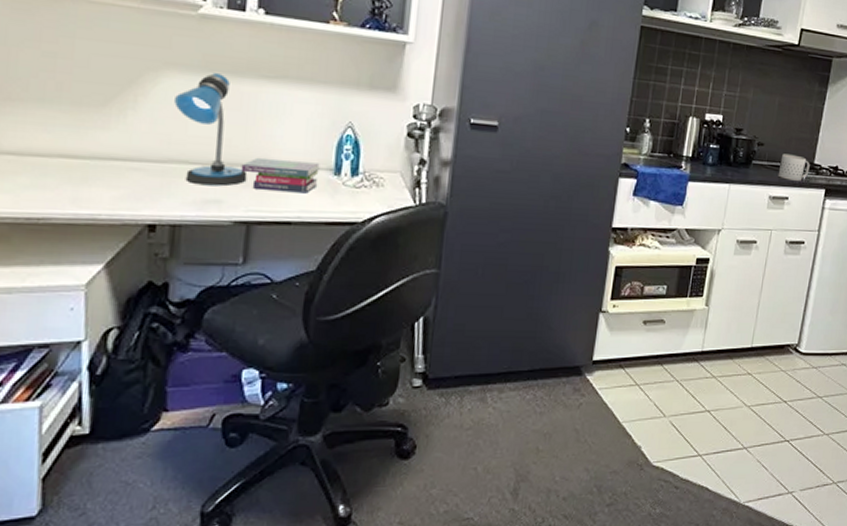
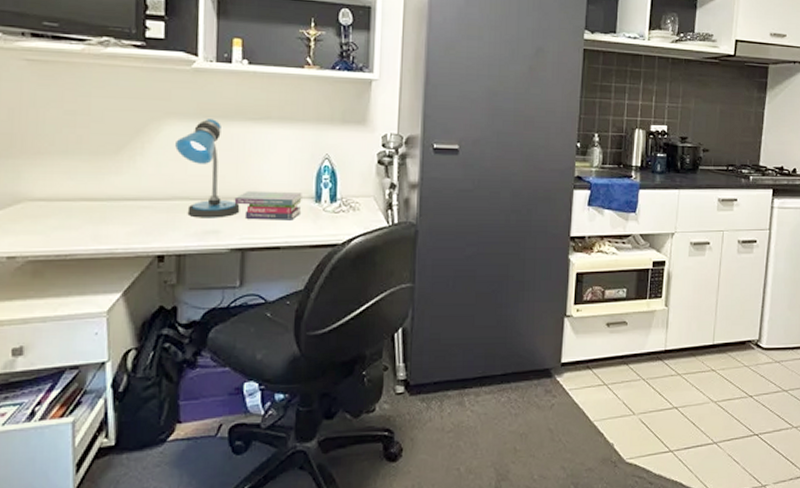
mug: present [778,153,810,182] -> none [725,158,756,184]

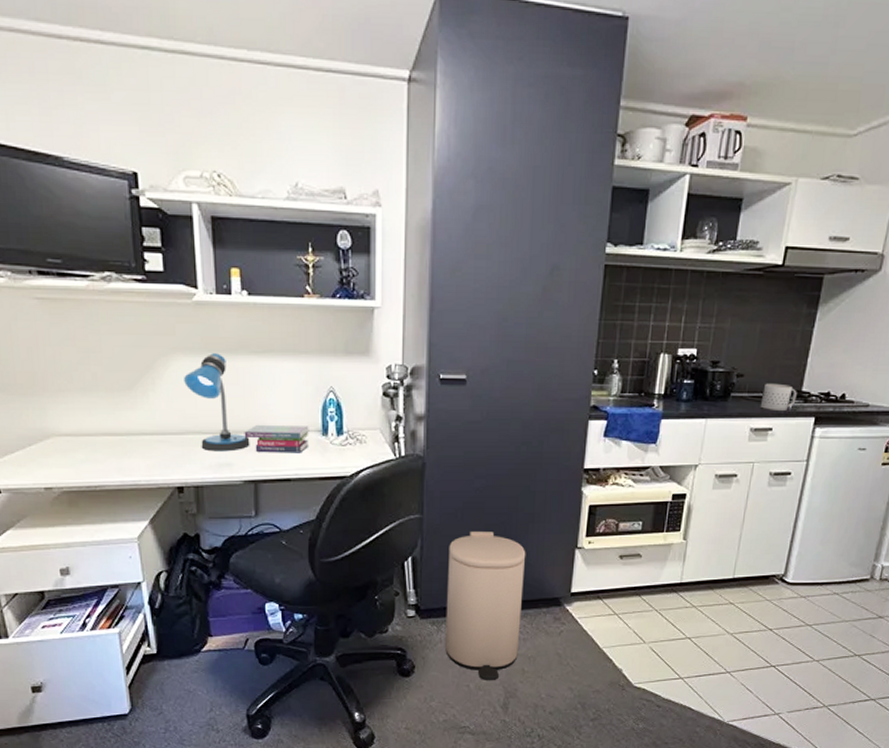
pedal bin: none [435,300,517,462] -> present [445,532,526,680]
mug: none [725,158,756,184] -> present [760,383,797,412]

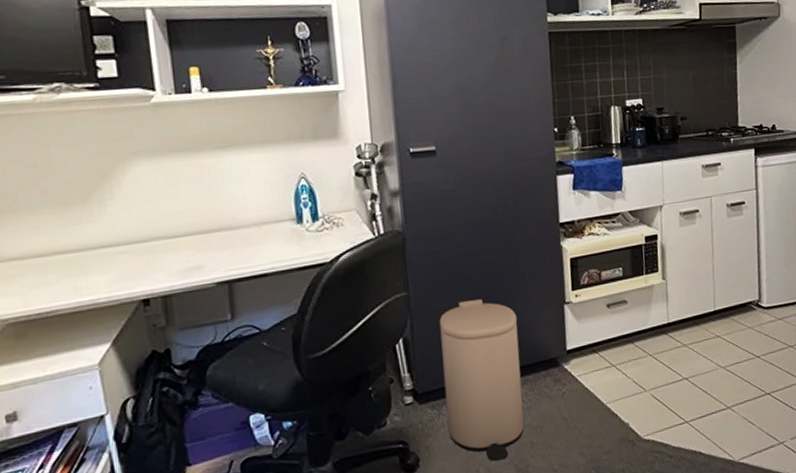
desk lamp: present [184,353,250,452] -> none [145,153,221,257]
books: present [244,424,309,453] -> none [213,216,284,250]
mug: present [760,383,797,412] -> none [705,122,736,147]

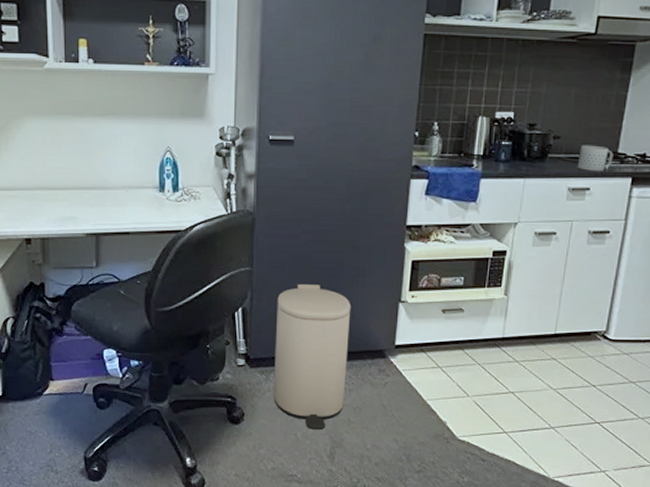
mug: none [705,122,736,147] -> present [577,145,613,172]

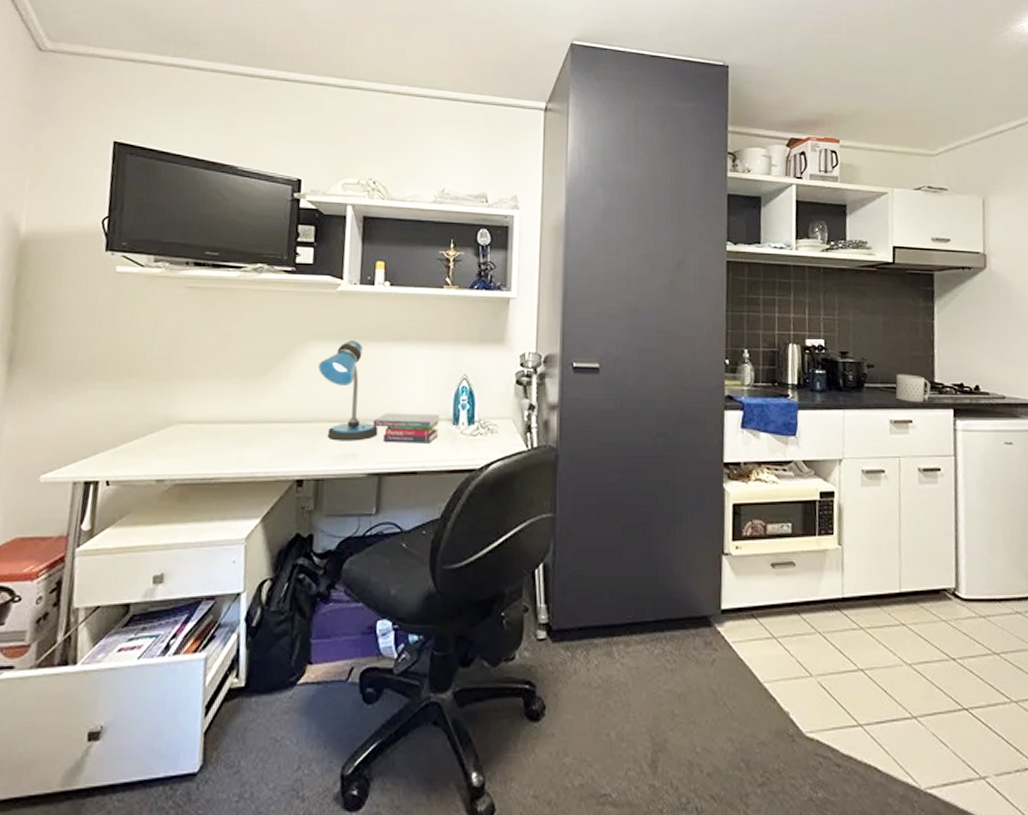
desk lamp: none [34,116,93,206] -> present [318,340,379,441]
books: none [87,181,147,208] -> present [372,412,440,444]
pedal bin: present [274,284,351,430] -> none [581,534,669,727]

